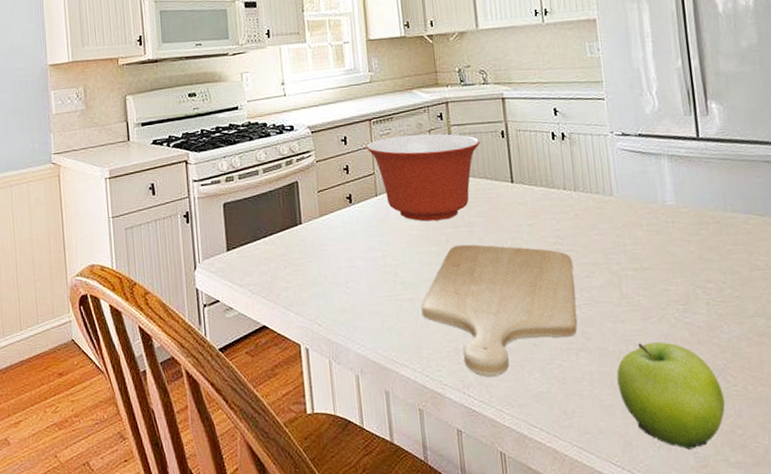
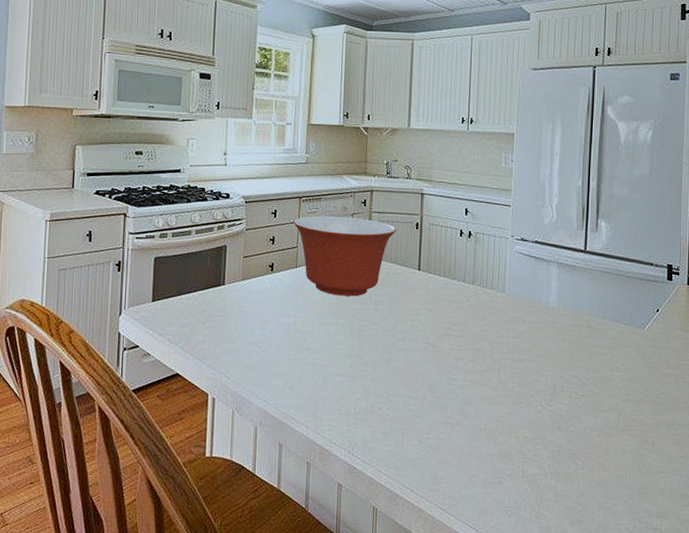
chopping board: present [421,244,577,377] -> none [322,321,461,440]
fruit: present [616,342,725,449] -> none [483,423,571,520]

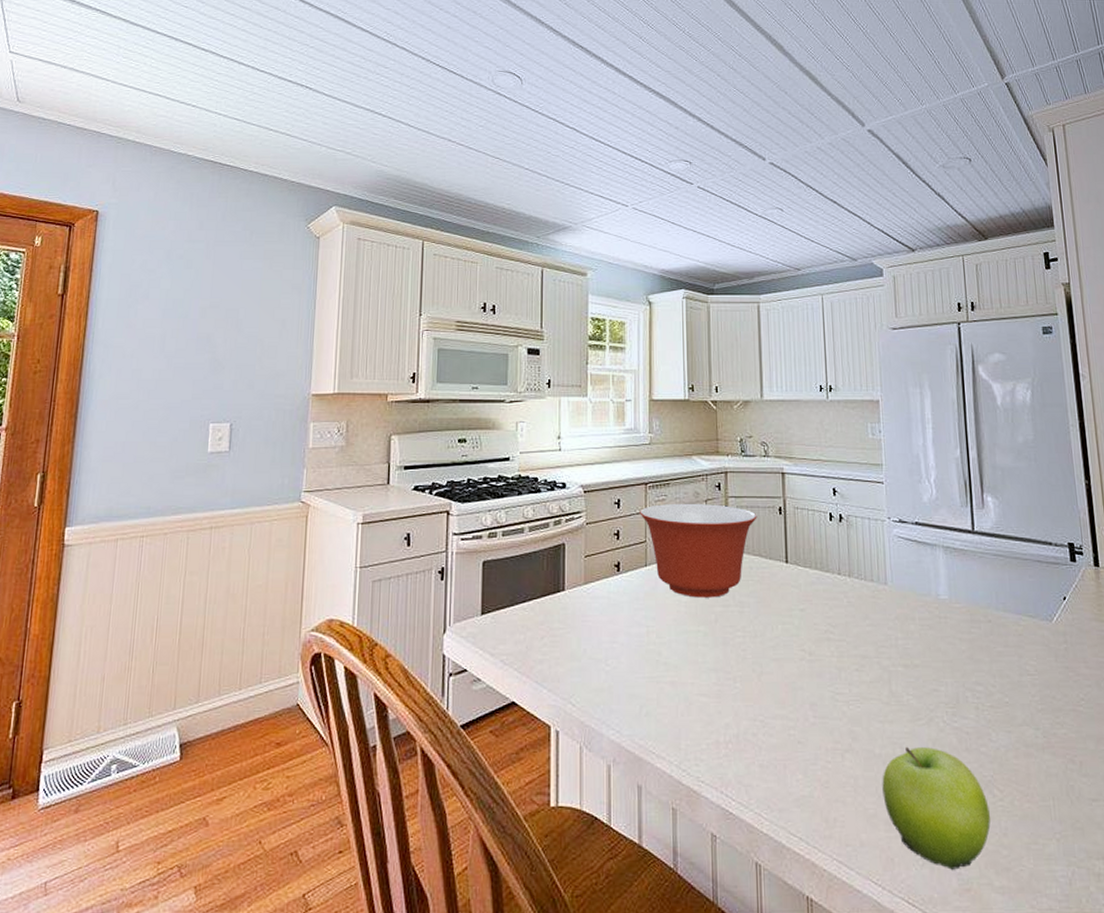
fruit: none [483,423,571,520] -> present [882,746,991,870]

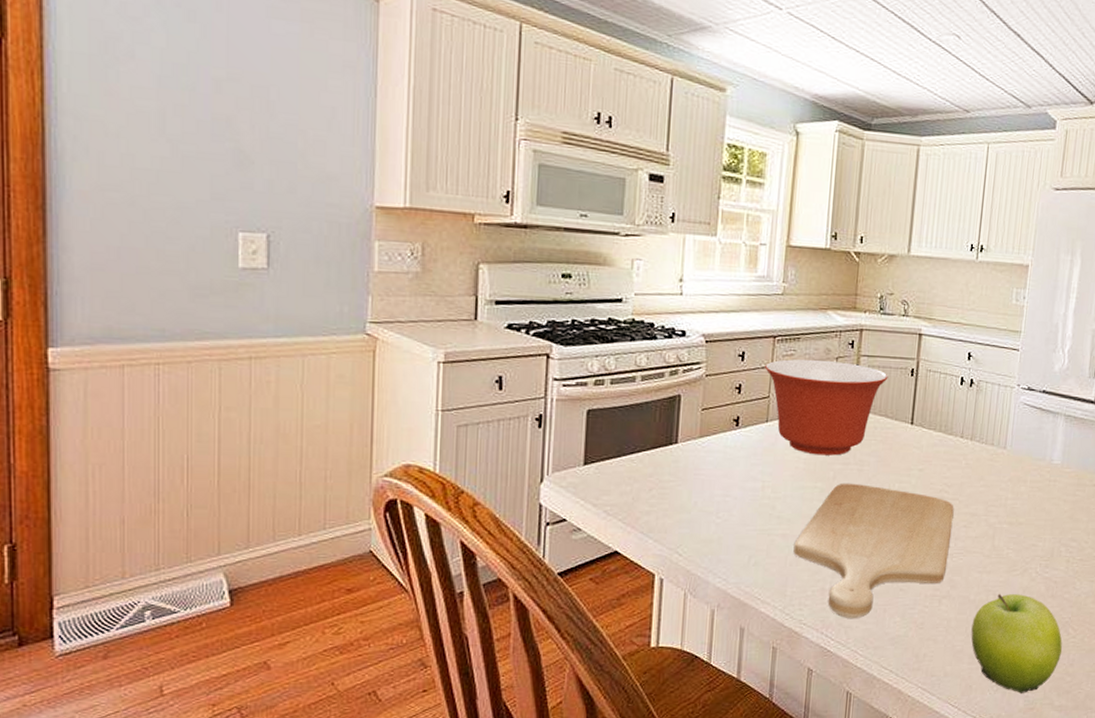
chopping board: none [683,627,844,775] -> present [793,484,954,618]

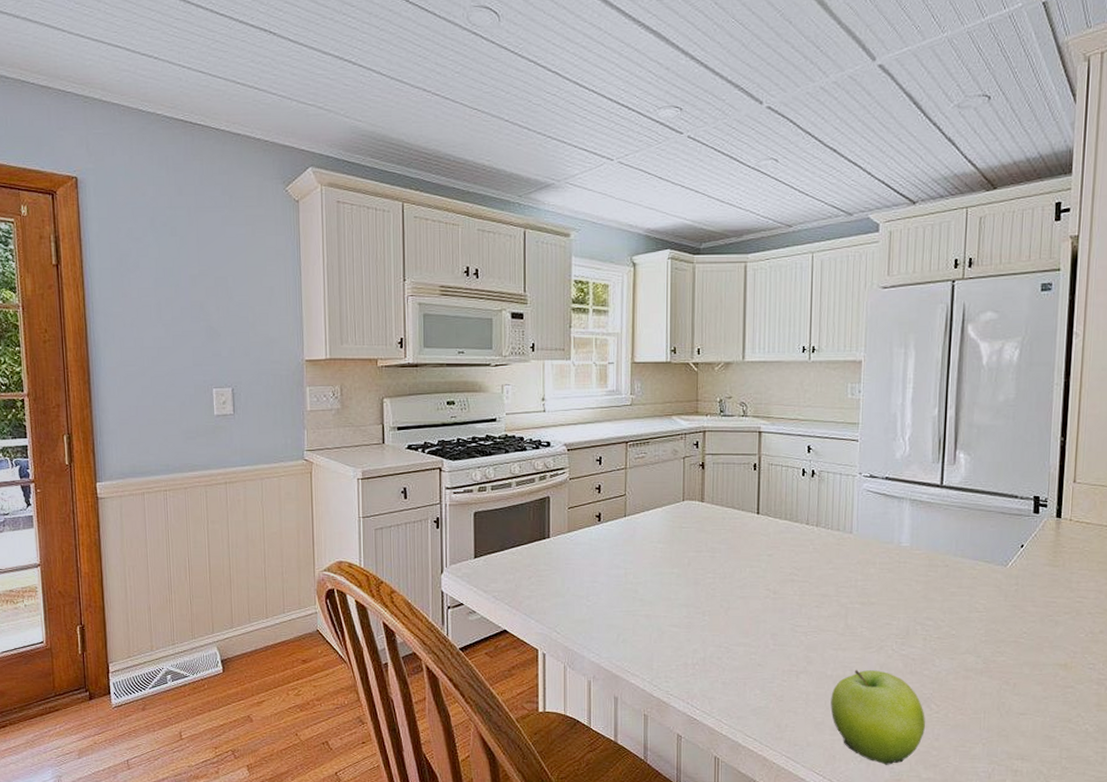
mixing bowl: present [765,359,888,456] -> none [620,460,732,544]
chopping board: present [793,484,954,618] -> none [657,569,805,690]

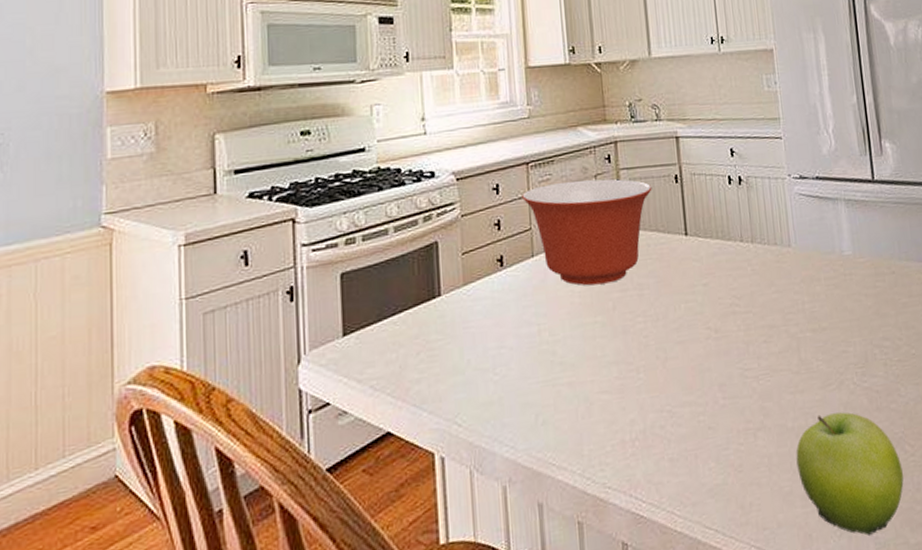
mixing bowl: none [620,460,732,544] -> present [522,179,652,286]

